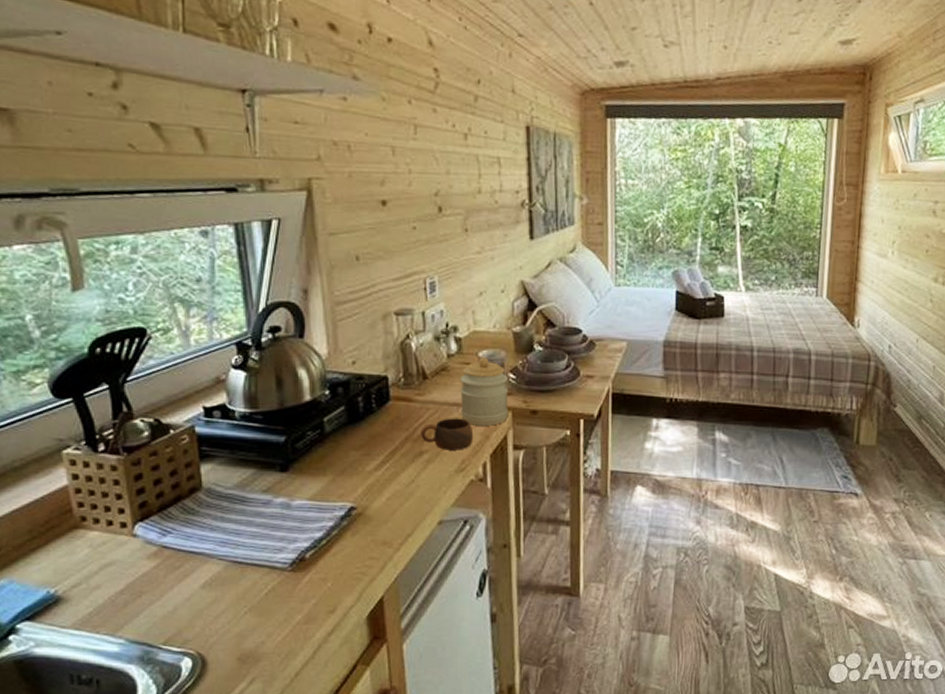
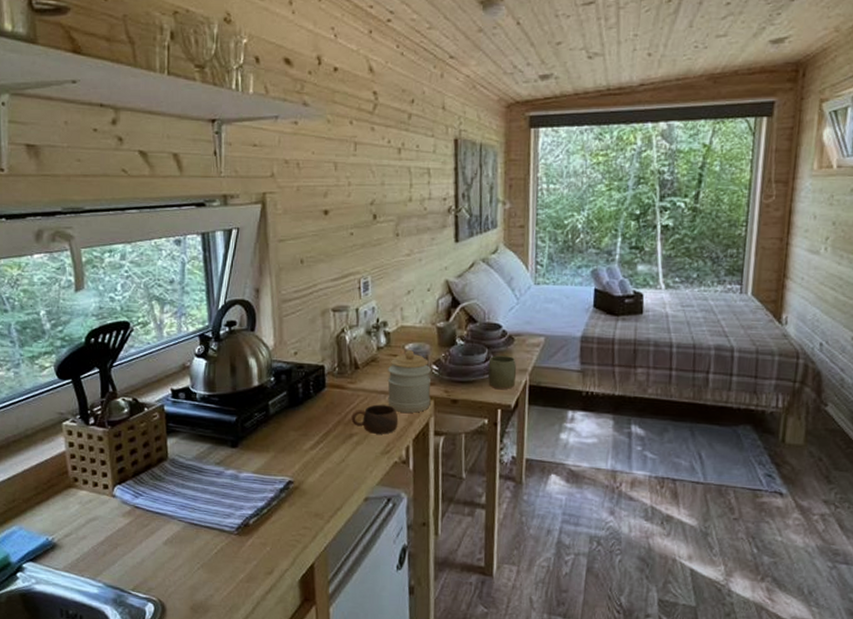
mug: none [568,362,599,397] -> present [487,355,517,389]

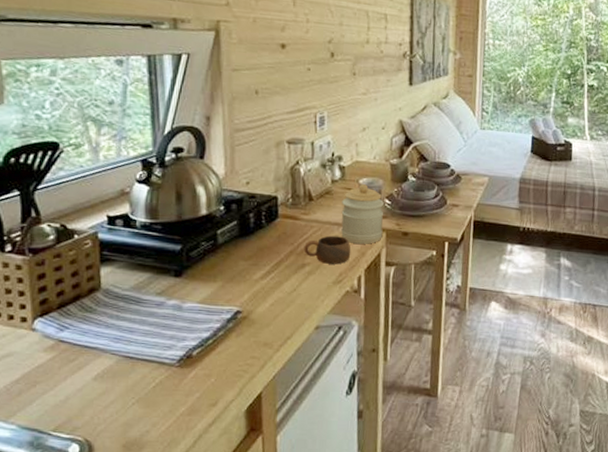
mug: present [487,355,517,389] -> none [436,192,464,224]

